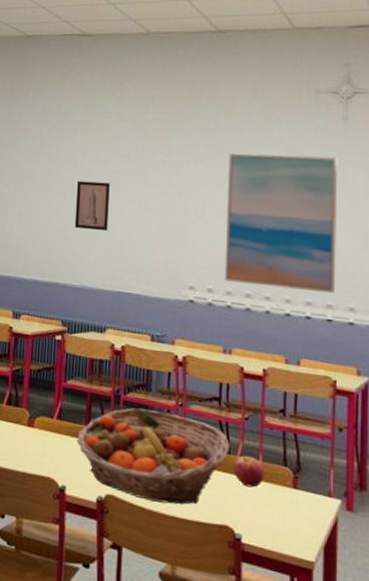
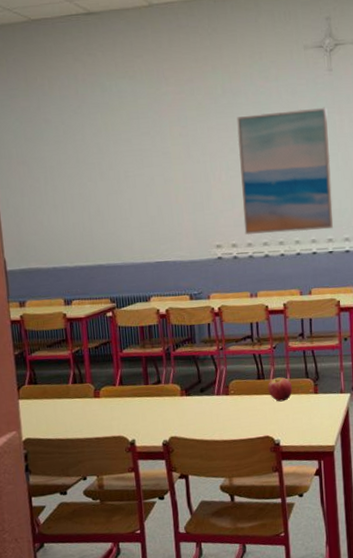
wall art: present [74,180,110,232] -> none [104,161,139,211]
fruit basket: present [77,408,230,505] -> none [139,357,264,433]

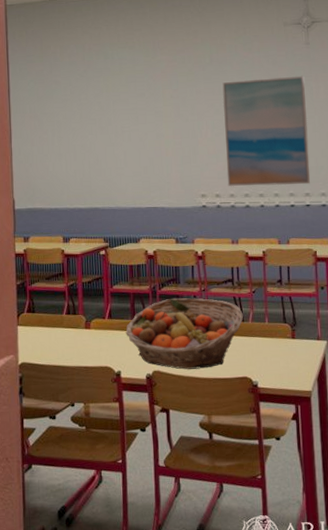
fruit basket: none [139,357,264,433] -> present [126,298,243,370]
apple: present [267,377,293,402] -> none [246,320,271,344]

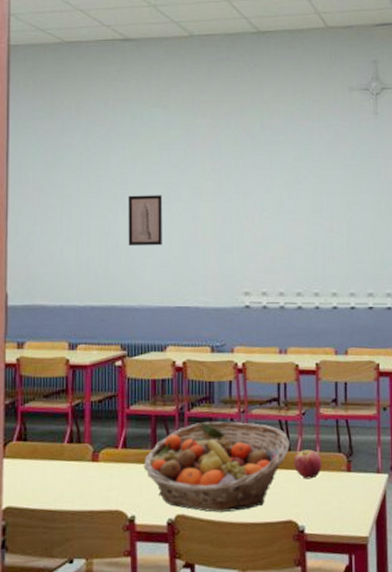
wall art: none [104,119,133,160] -> present [128,195,162,247]
wall art: present [222,75,310,187] -> none [274,151,375,284]
apple: none [246,320,271,344] -> present [293,449,322,479]

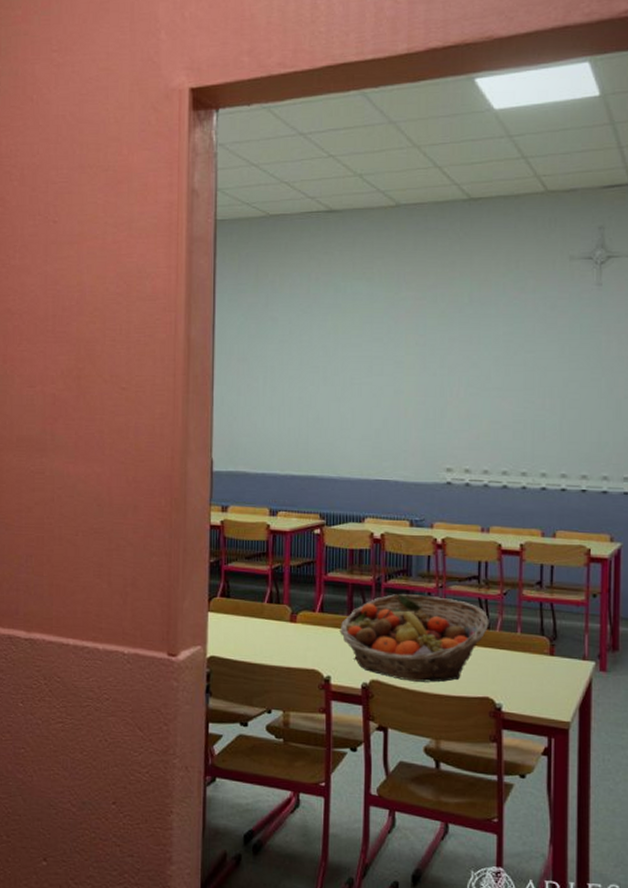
wall art: present [128,195,162,247] -> none [329,368,363,419]
apple: present [293,449,322,479] -> none [492,629,523,659]

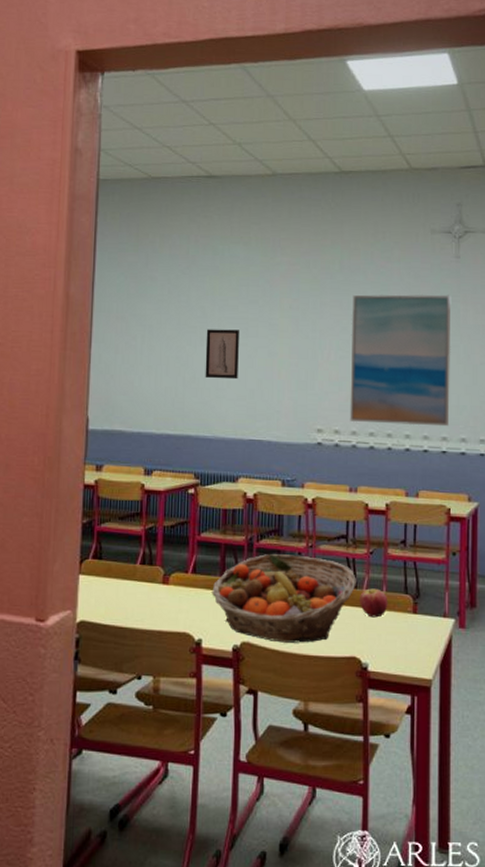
wall art: none [329,368,363,419] -> present [205,329,239,380]
wall art: none [481,325,592,464] -> present [349,294,451,427]
apple: none [492,629,523,659] -> present [359,588,388,618]

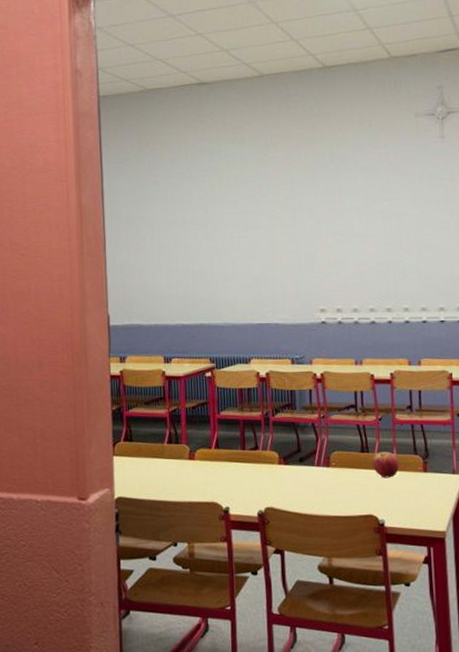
wall art: present [205,329,239,380] -> none [210,223,243,271]
fruit basket: present [212,553,356,643] -> none [235,425,368,506]
wall art: present [349,294,451,427] -> none [344,173,445,301]

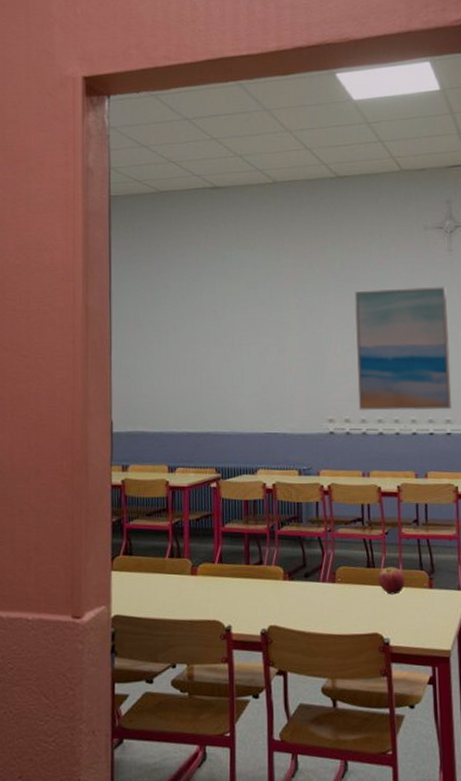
wall art: none [344,173,445,301] -> present [354,286,452,411]

